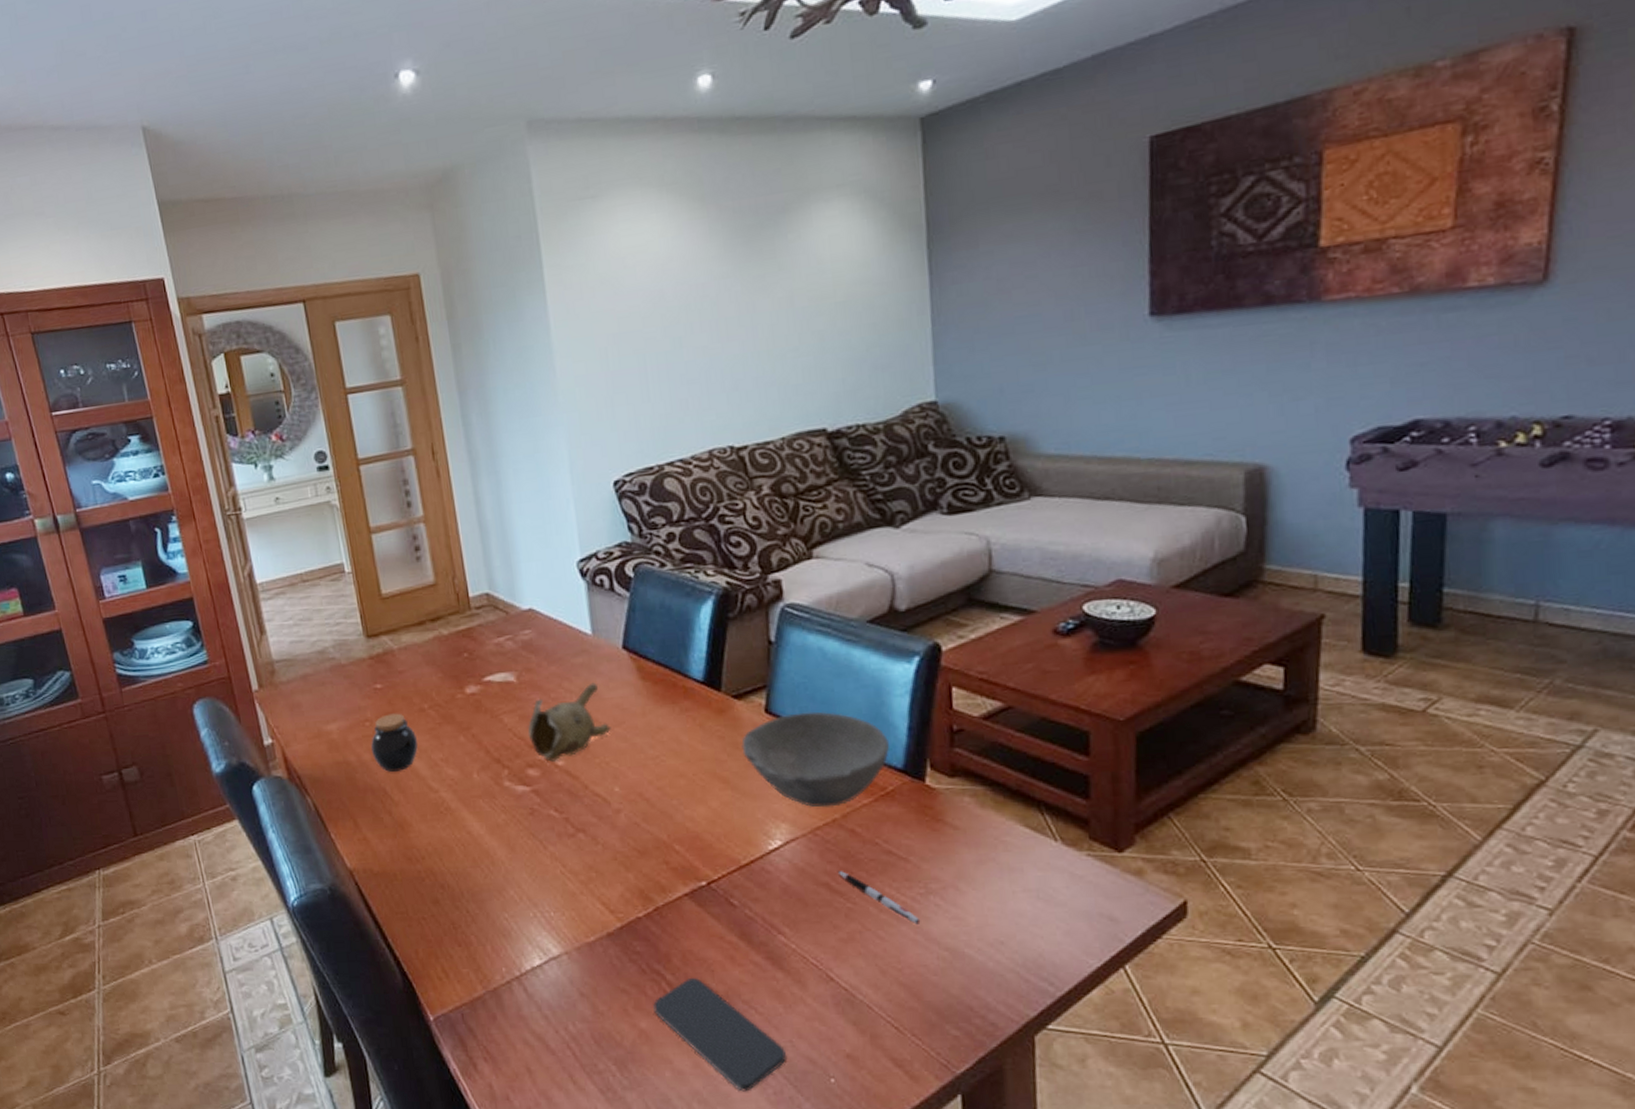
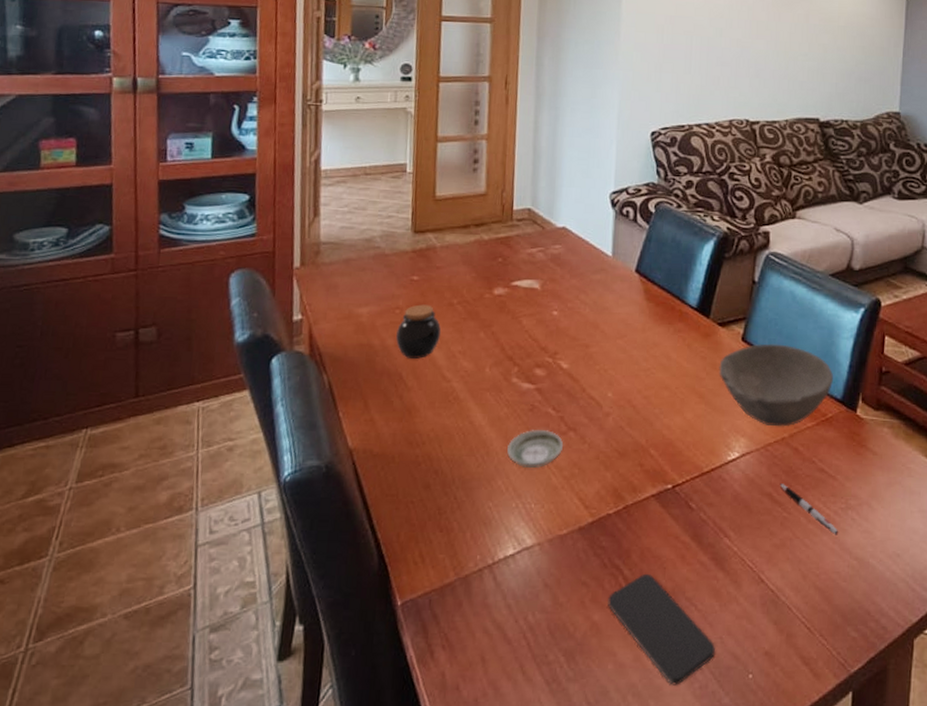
saucer: none [513,834,575,876] -> present [507,430,564,469]
teapot: present [527,682,611,762] -> none [541,298,614,364]

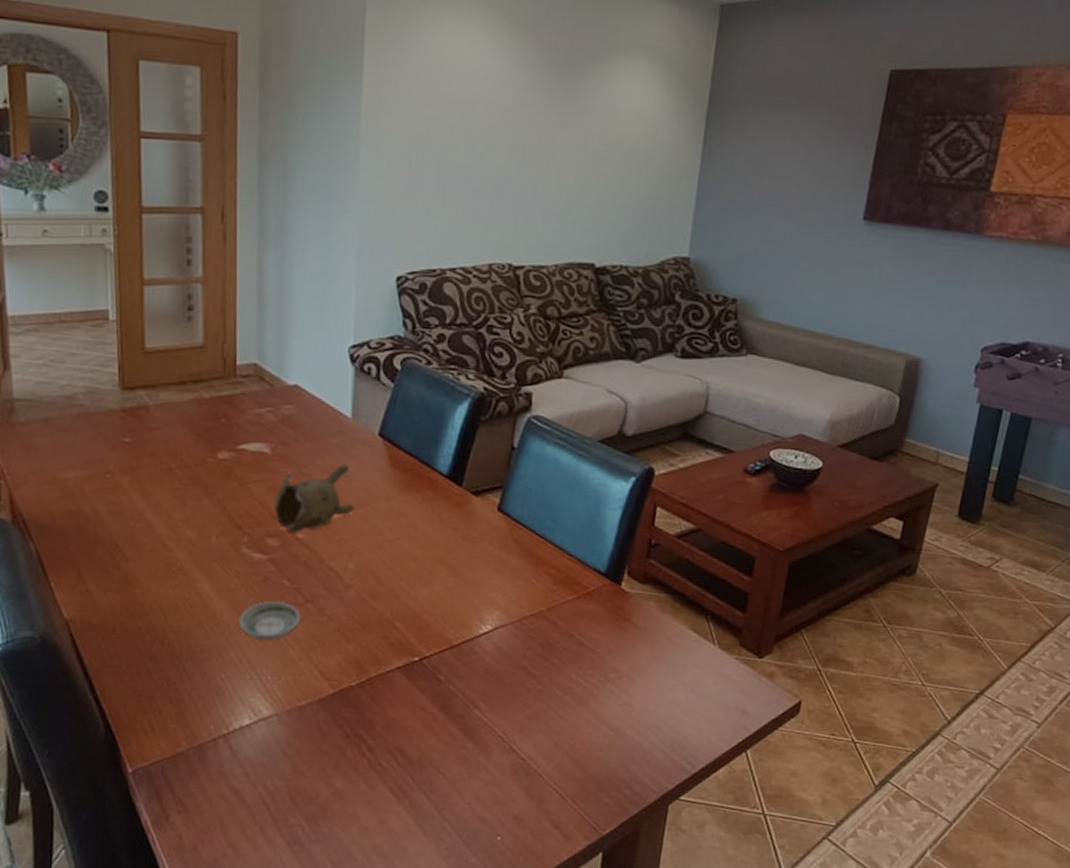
jar: present [396,304,442,359] -> none [109,468,160,527]
teapot: none [541,298,614,364] -> present [273,463,355,534]
smartphone: present [608,574,715,685] -> none [351,744,463,847]
bowl: present [719,343,833,427] -> none [471,514,597,600]
pen: present [779,484,839,535] -> none [534,657,596,707]

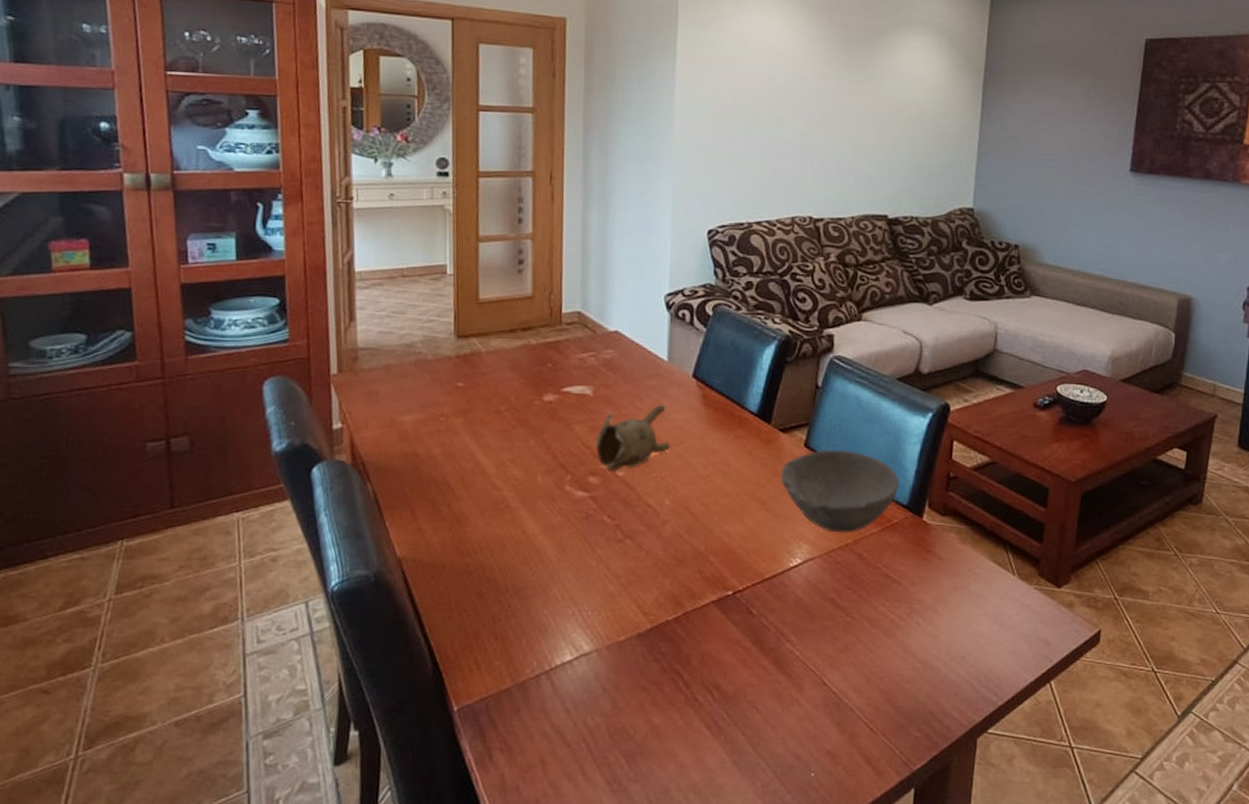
saucer: present [239,601,301,641] -> none [562,538,621,577]
bowl: none [471,514,597,600] -> present [780,449,899,533]

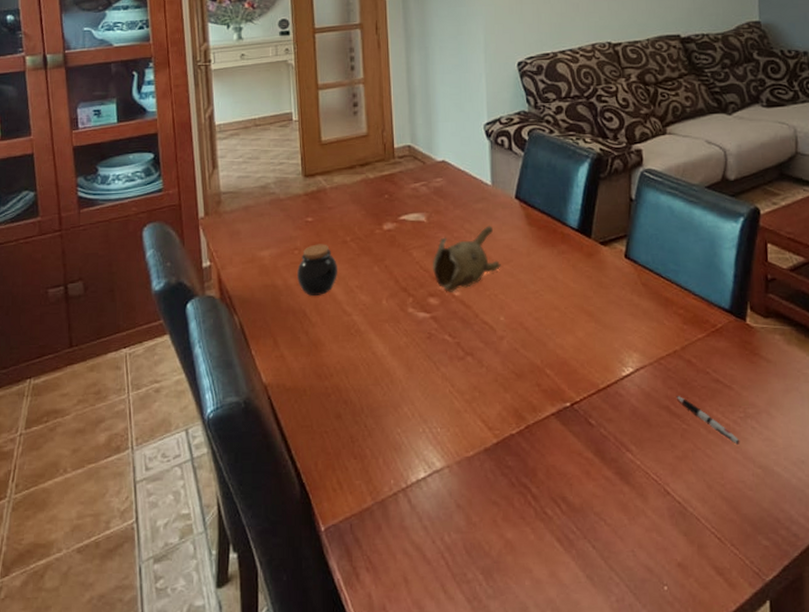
jar: none [442,412,490,467] -> present [297,244,338,296]
bowl: present [780,449,899,533] -> none [605,258,719,340]
pen: none [843,589,903,639] -> present [676,396,740,445]

